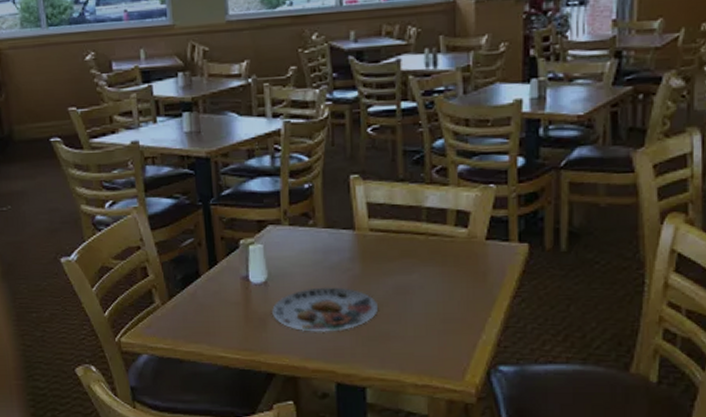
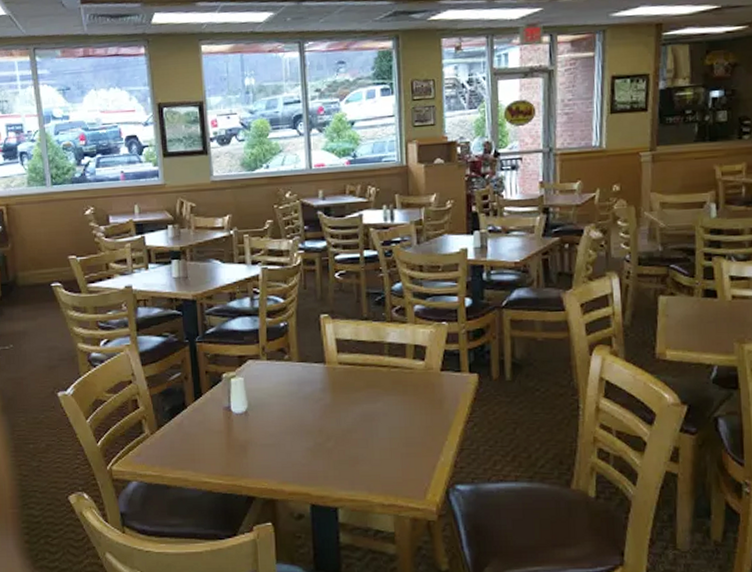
plate: present [271,287,378,332] -> none [251,415,347,457]

